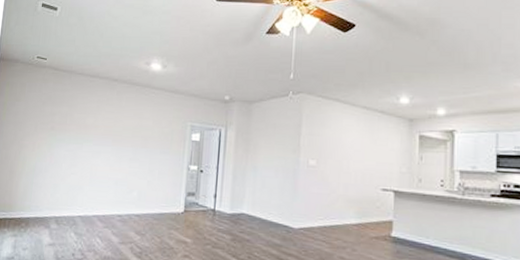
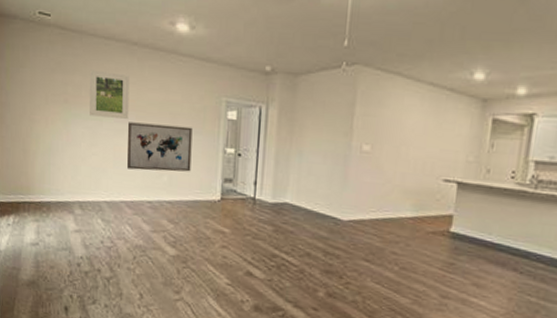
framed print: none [72,102,109,142] -> present [89,69,130,119]
wall art: none [102,145,161,188] -> present [127,122,193,172]

